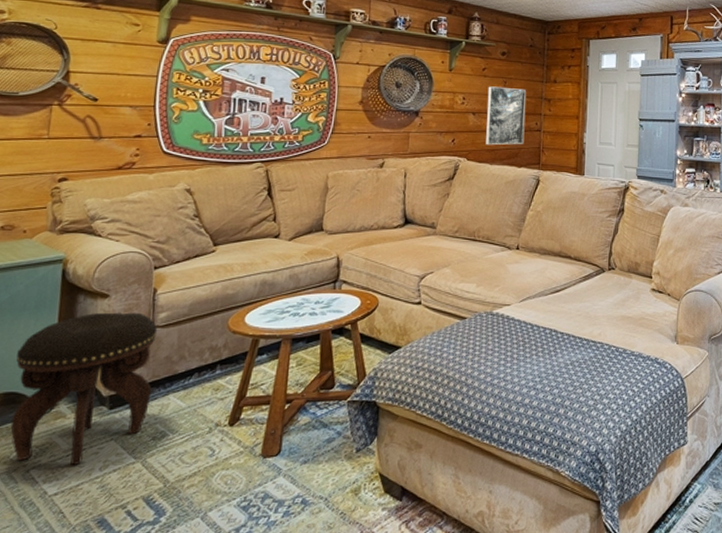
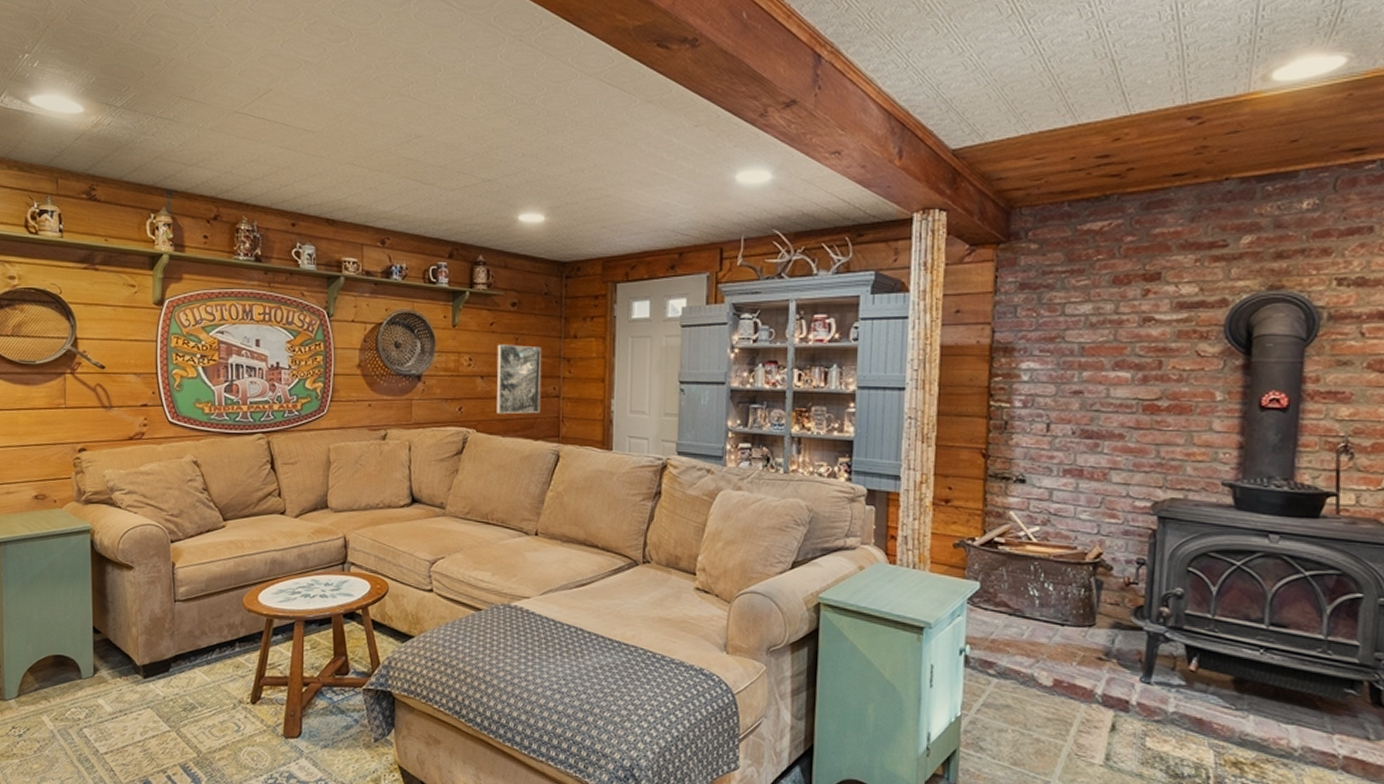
footstool: present [10,312,158,466] -> none [61,583,179,729]

